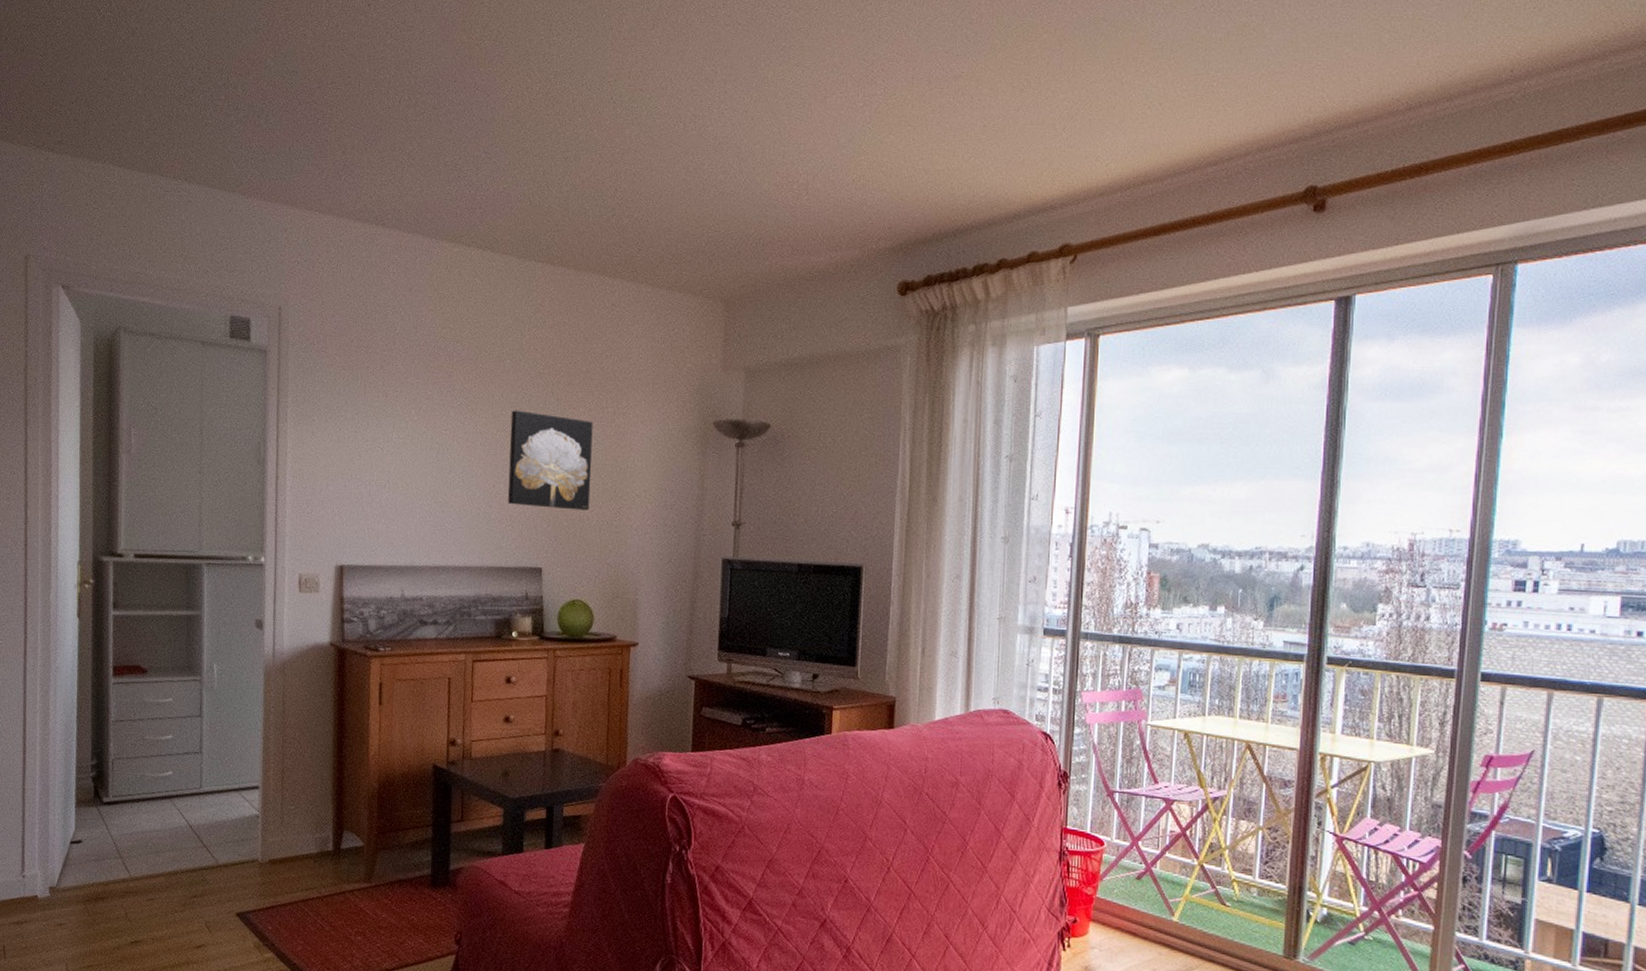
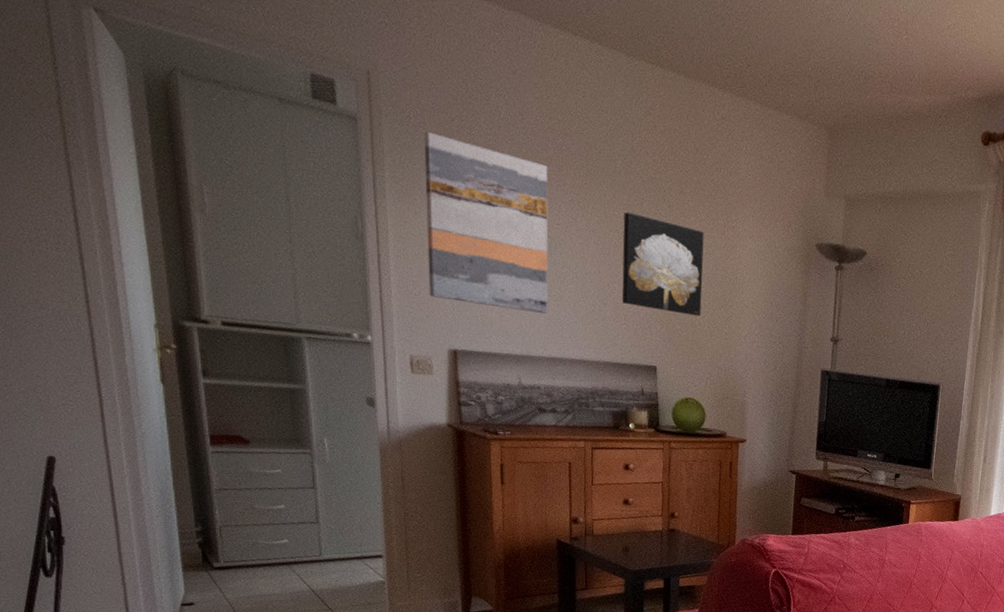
wall art: none [320,356,439,521] -> present [424,132,548,314]

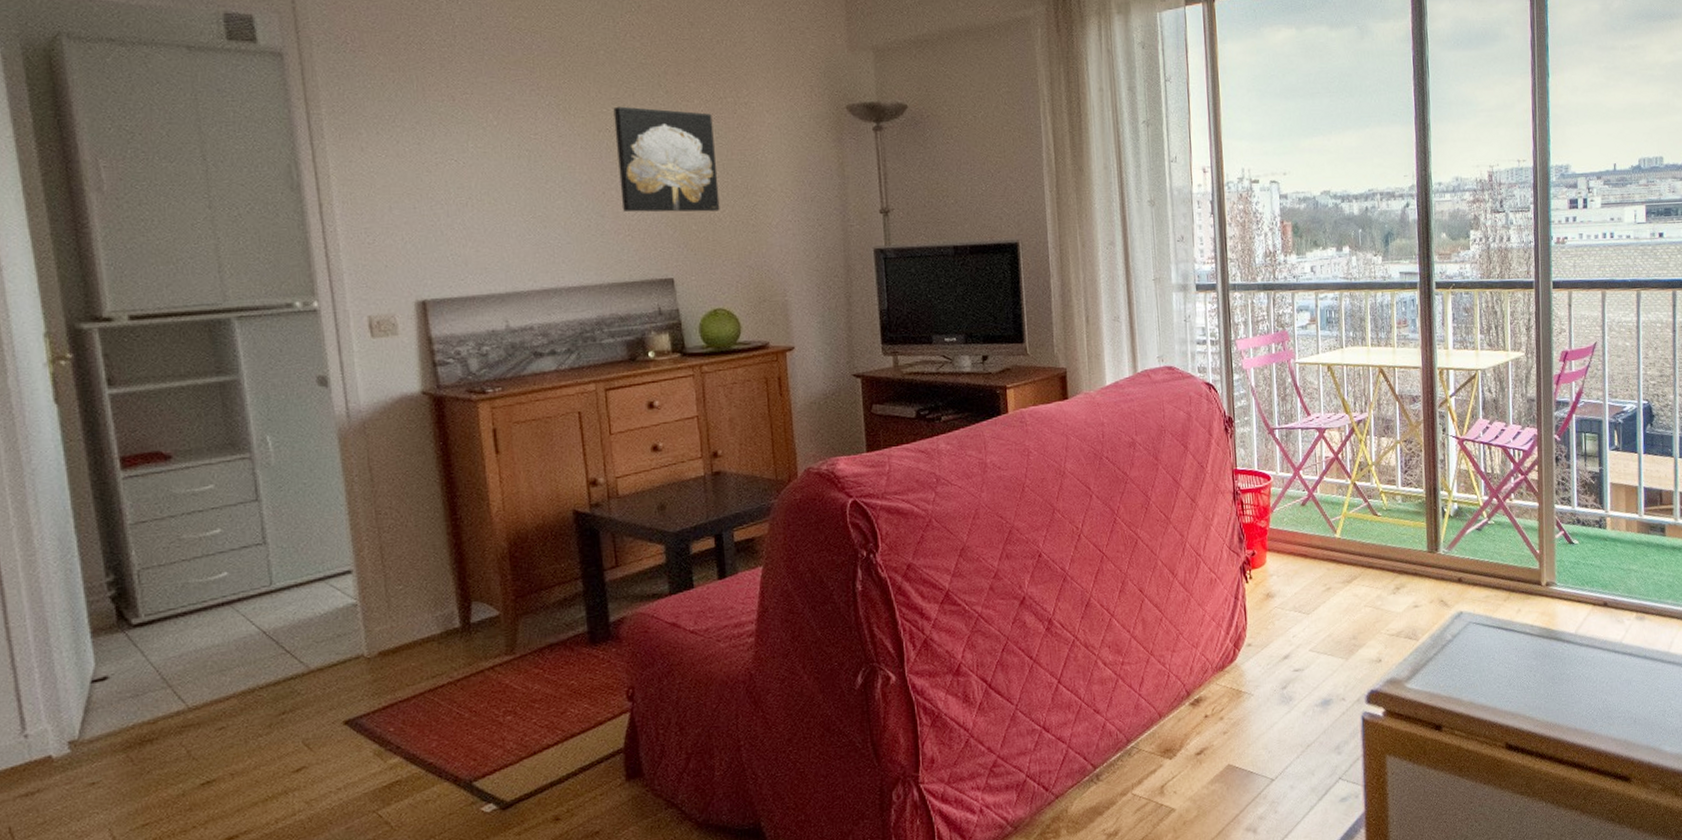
wall art: present [424,132,548,314] -> none [365,56,533,243]

